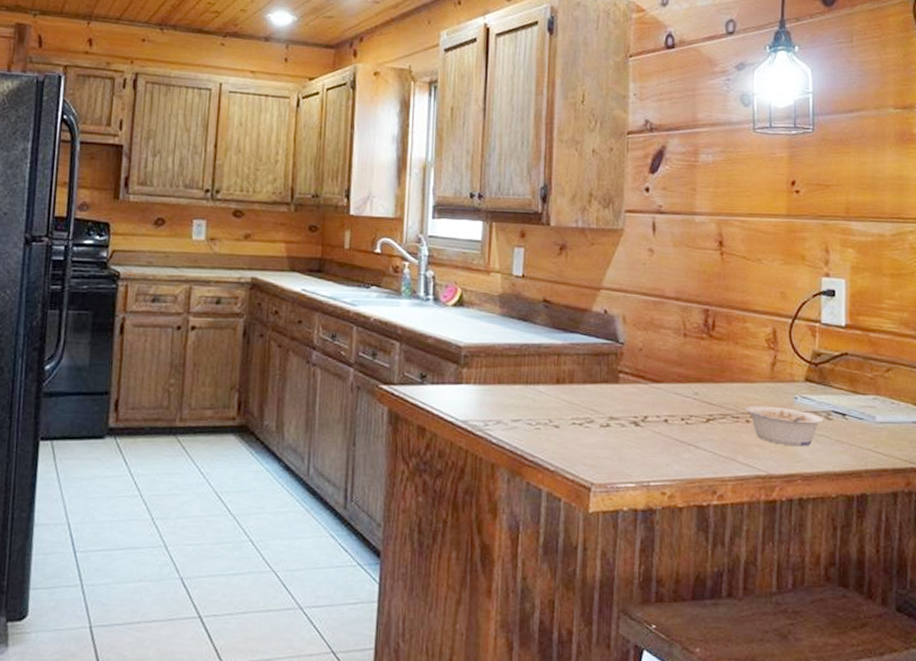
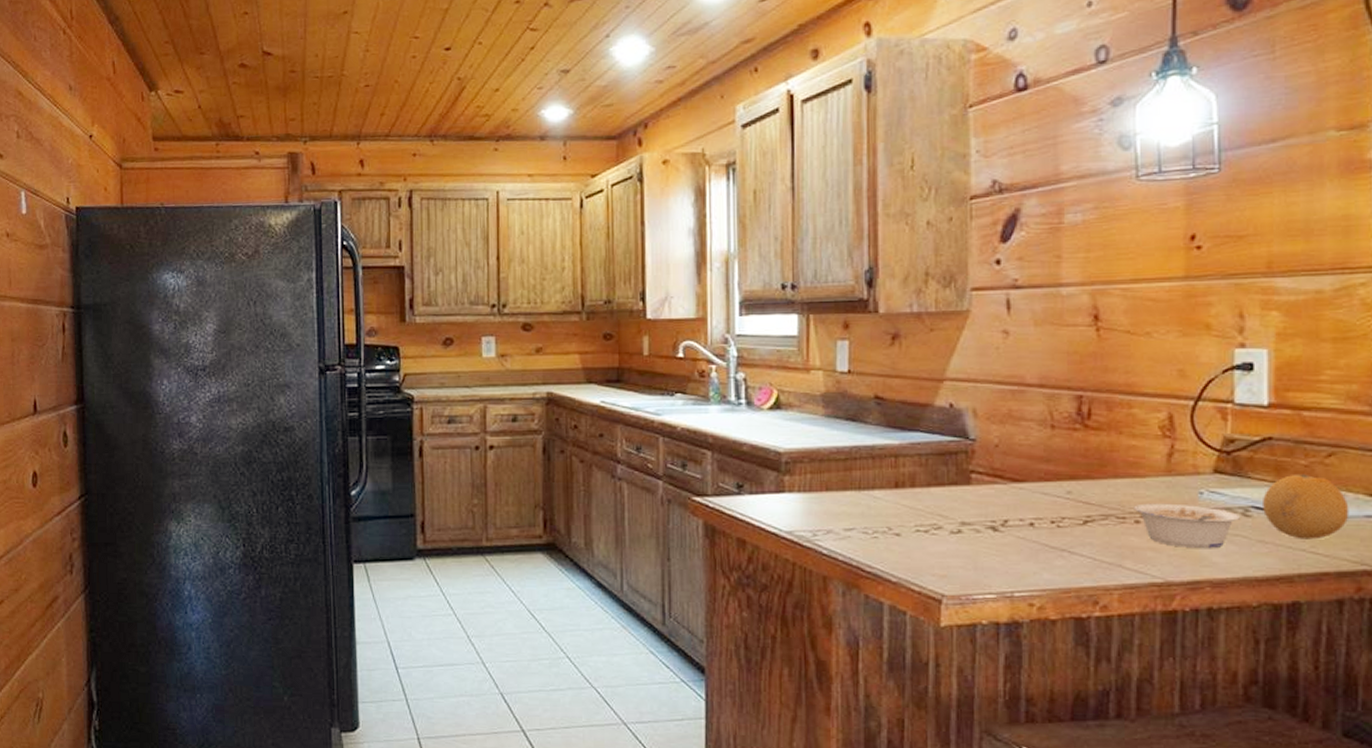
fruit: none [841,384,902,441] -> present [1263,473,1349,540]

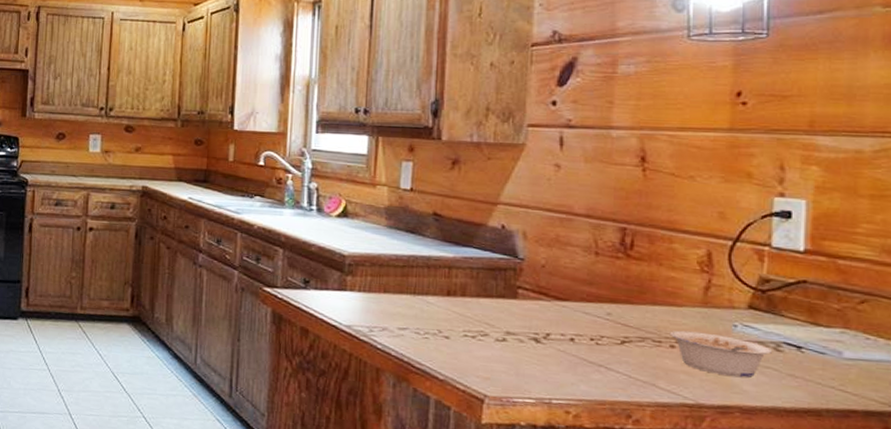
fruit: present [1263,473,1349,540] -> none [795,316,880,379]

